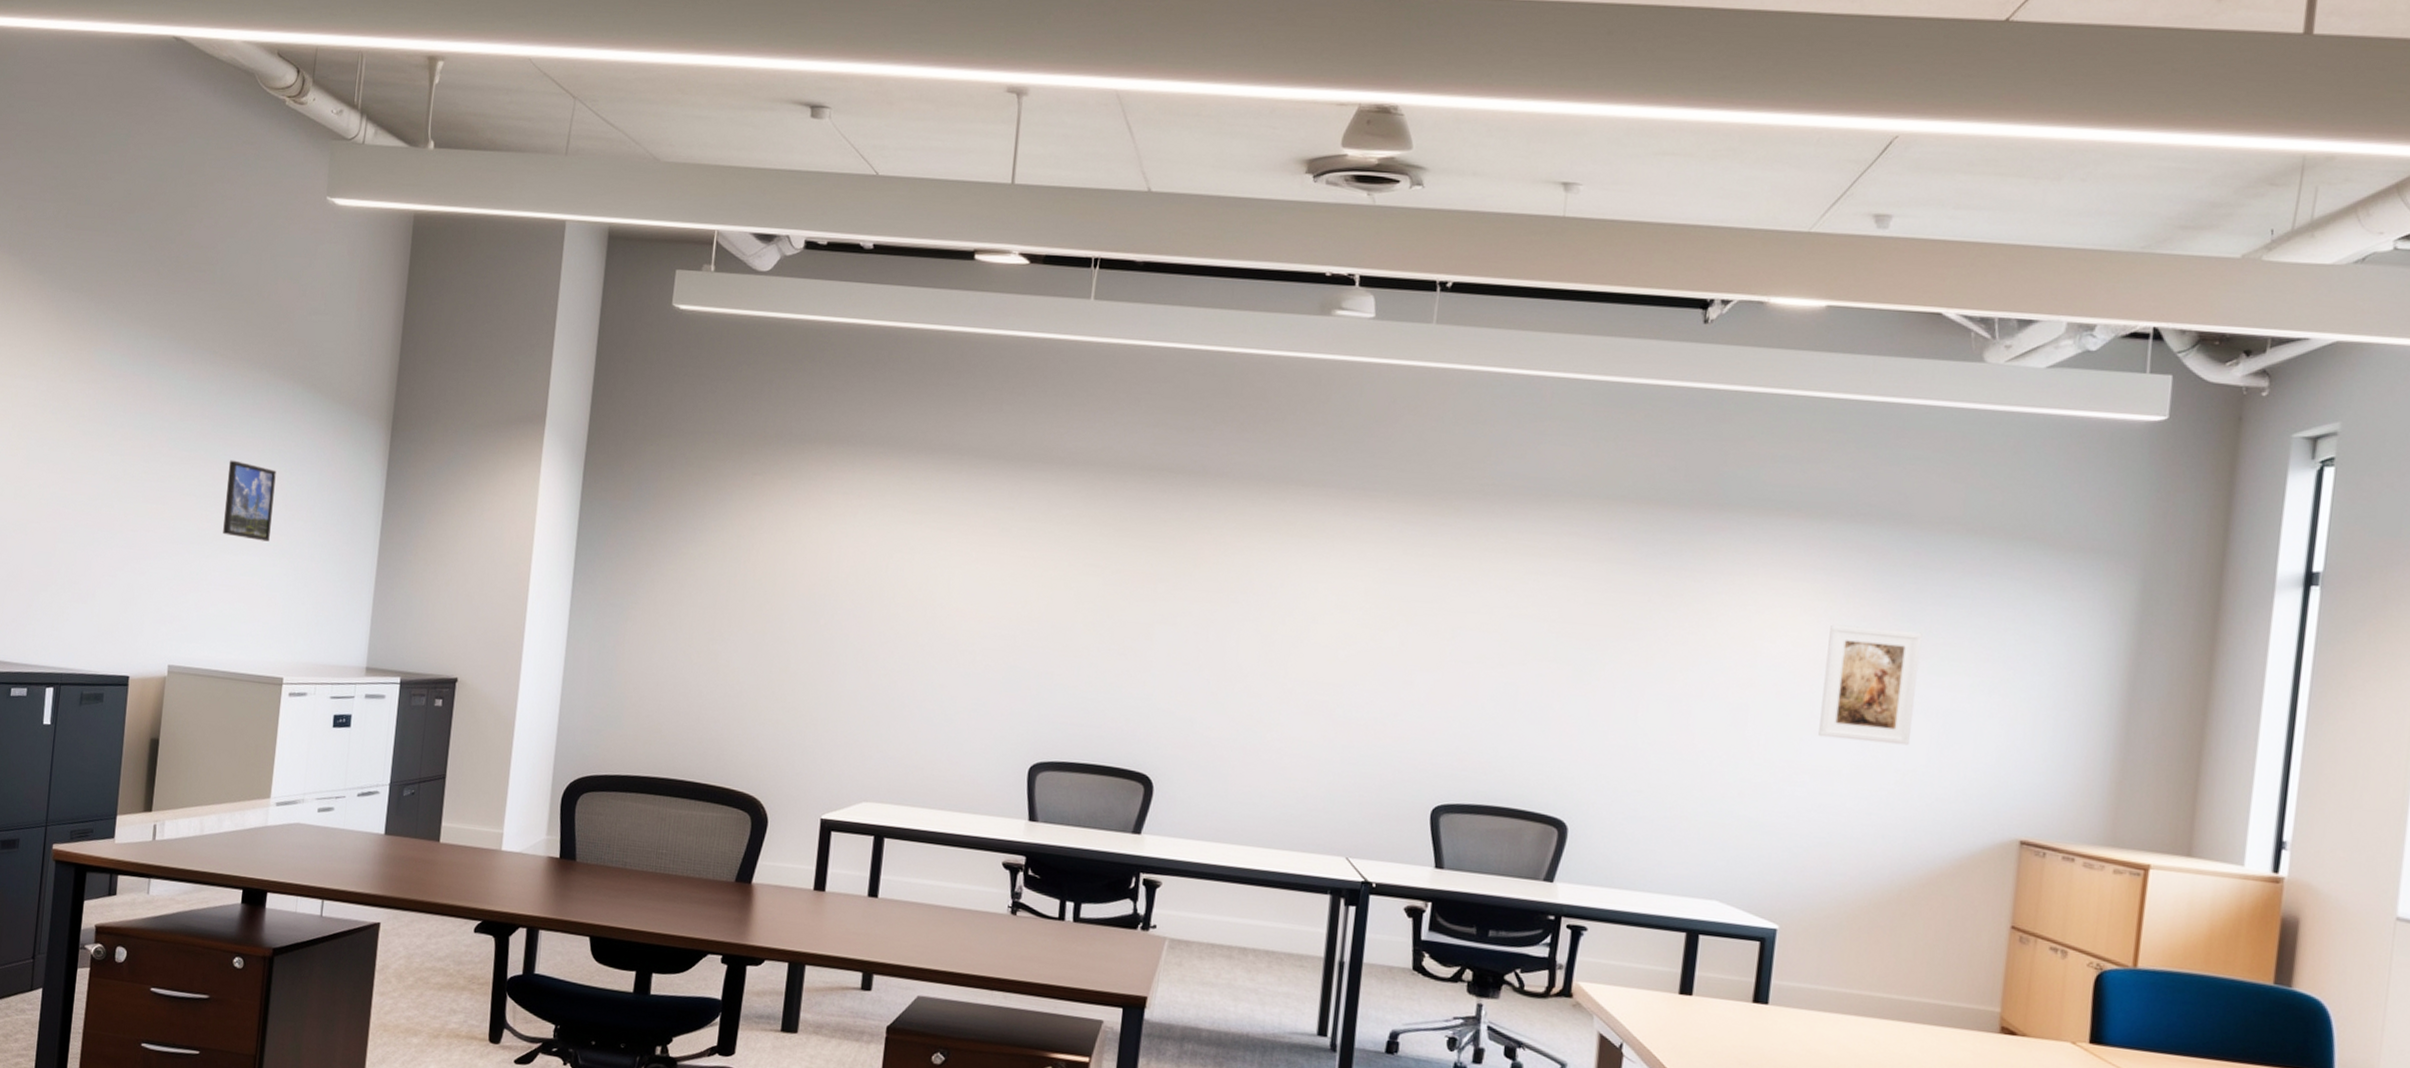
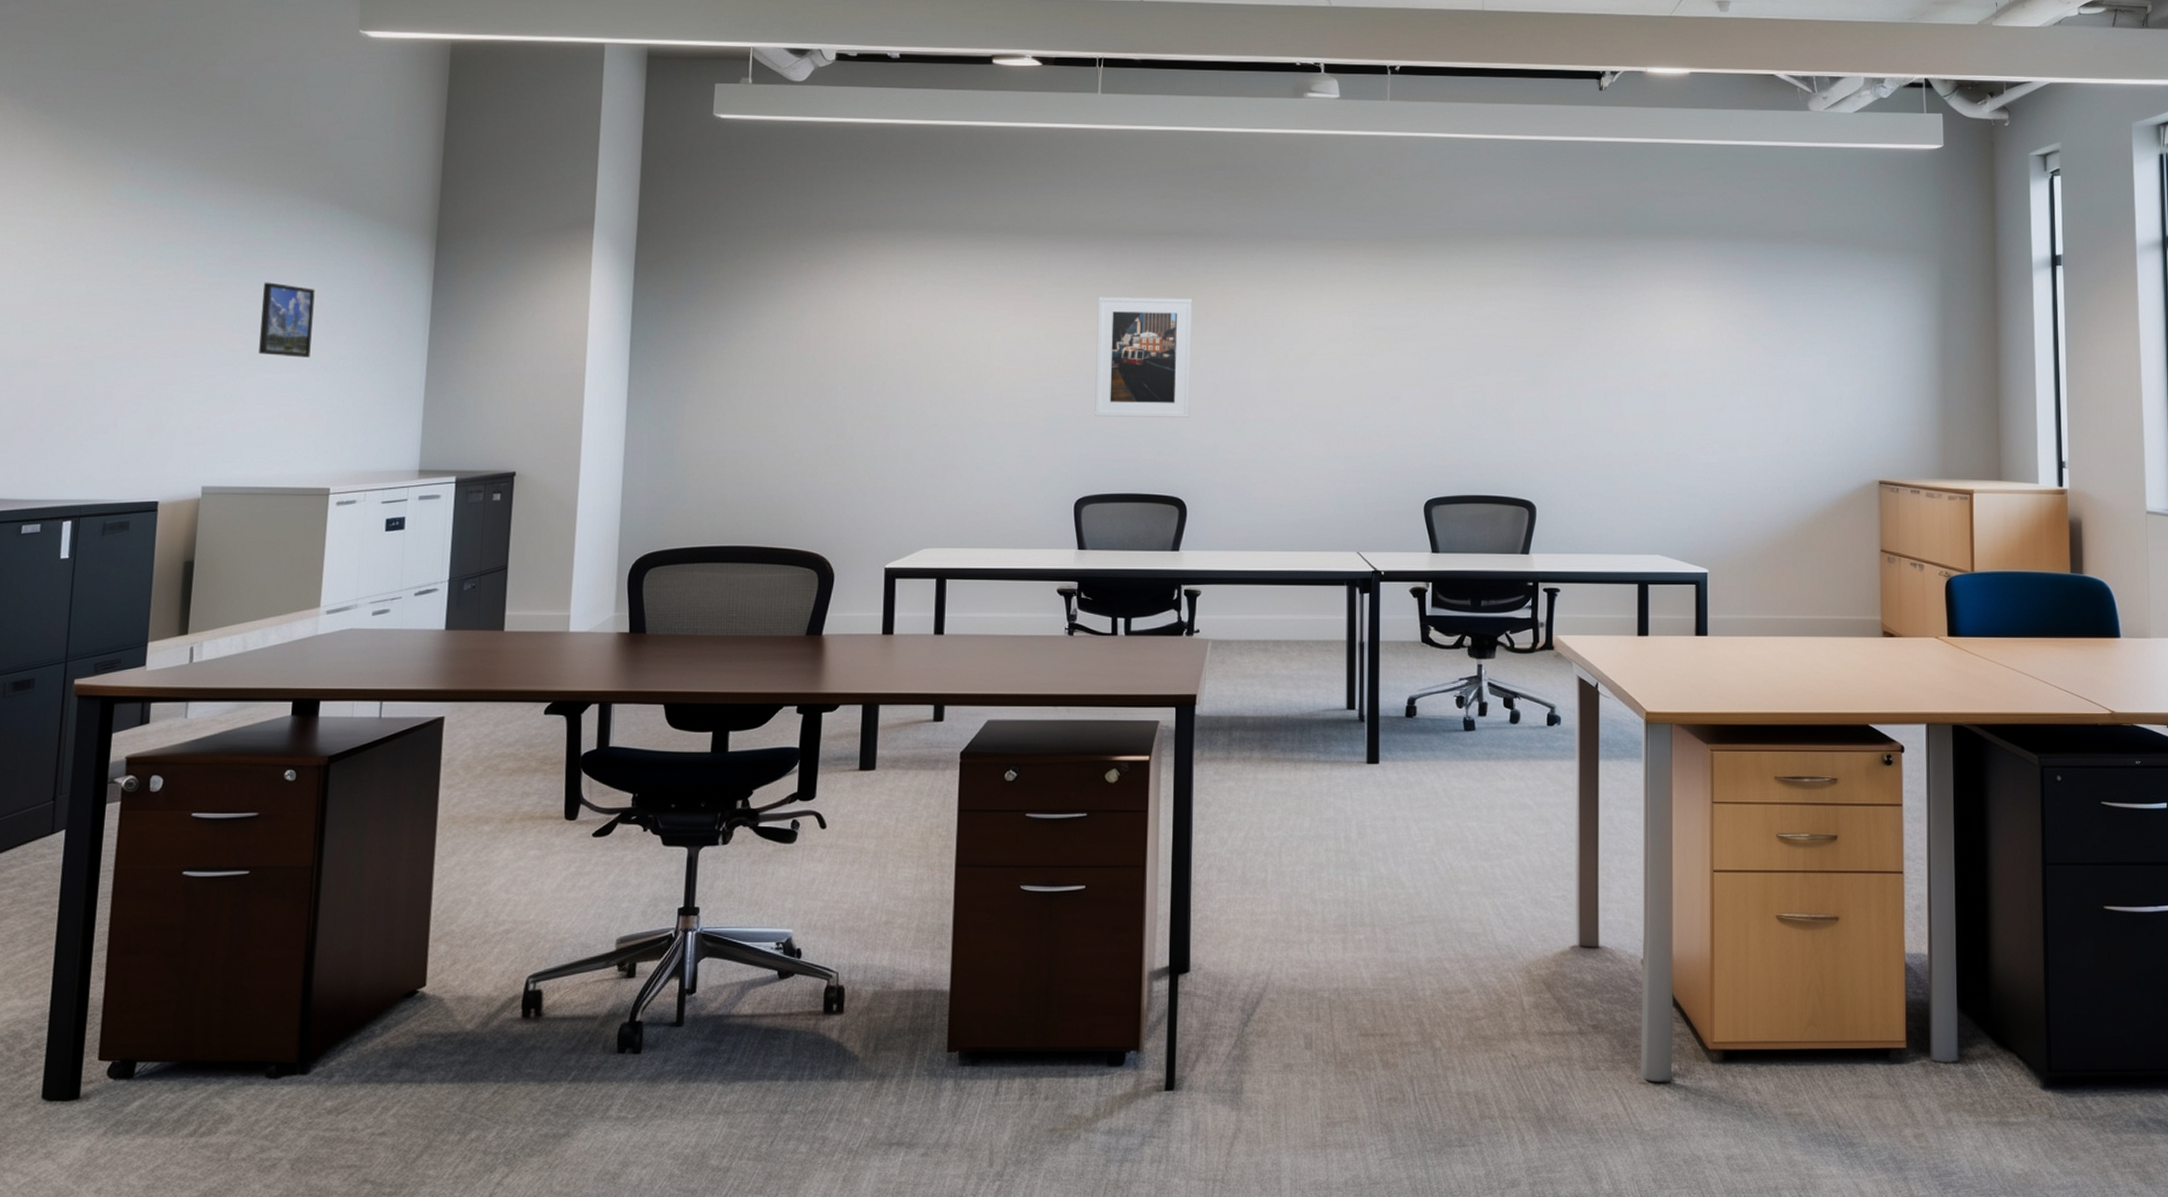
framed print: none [1058,537,1180,684] -> present [1095,297,1193,418]
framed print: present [1818,624,1923,746] -> none [1721,322,1790,414]

